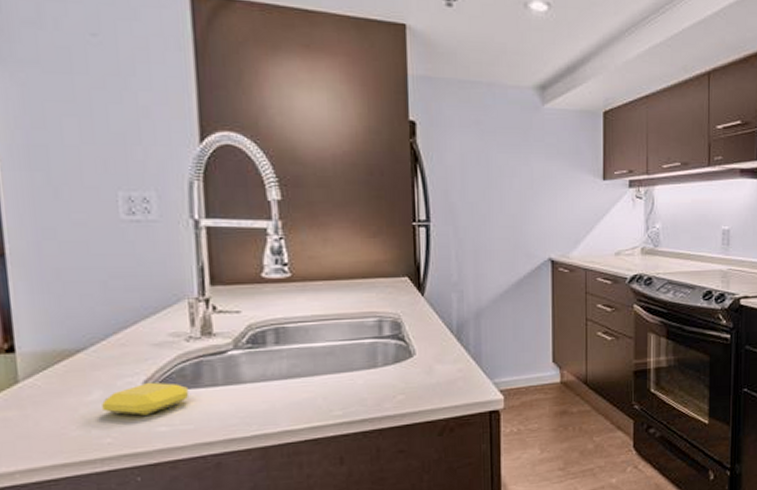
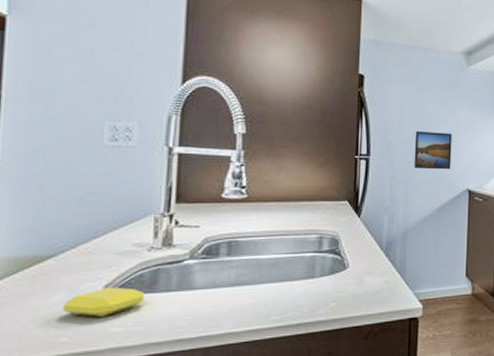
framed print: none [482,190,528,236] -> present [414,131,452,170]

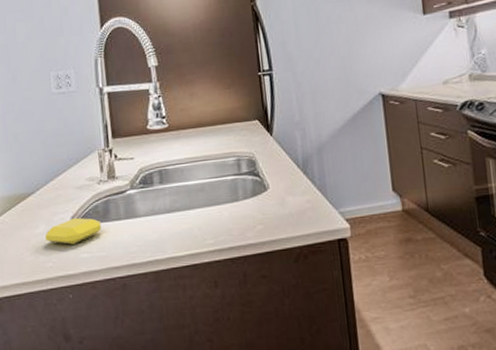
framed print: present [414,131,452,170] -> none [314,33,358,78]

